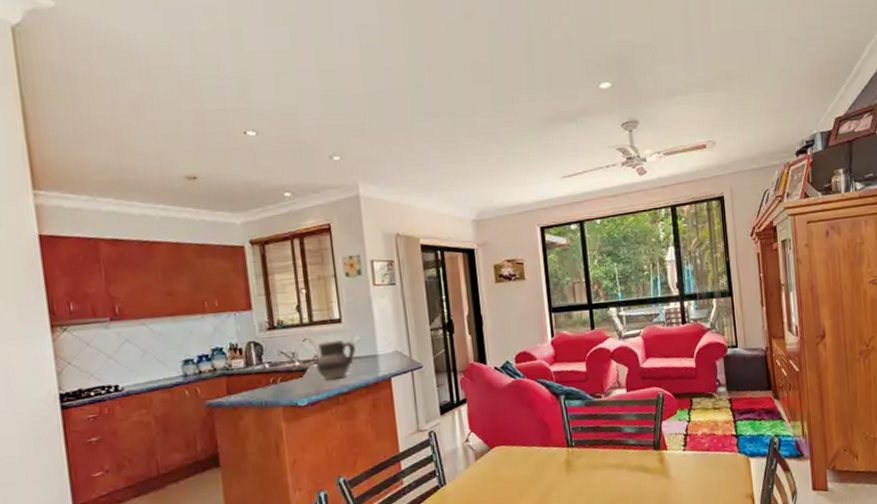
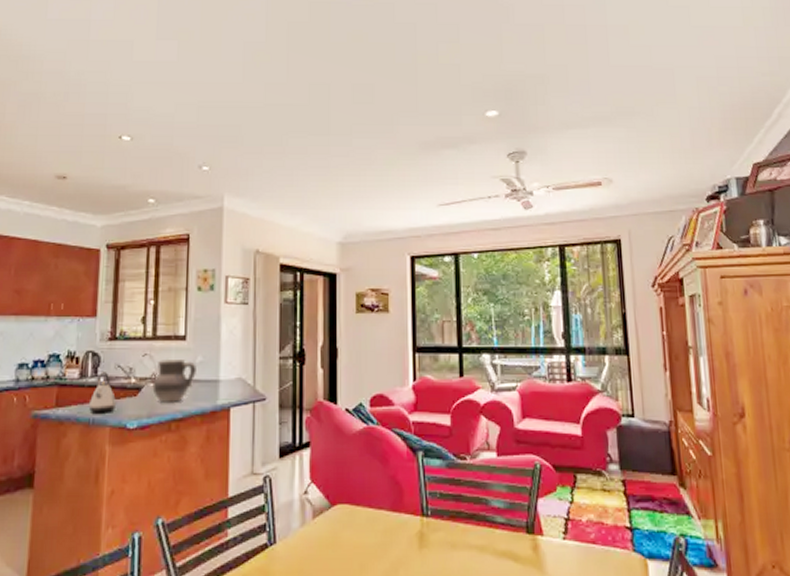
kettle: none [258,359,286,397] -> present [88,372,117,413]

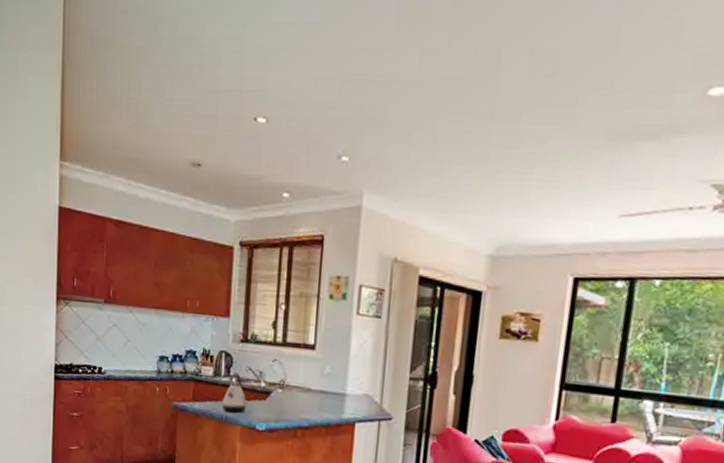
ceramic jug: present [152,358,196,404] -> none [280,366,324,412]

